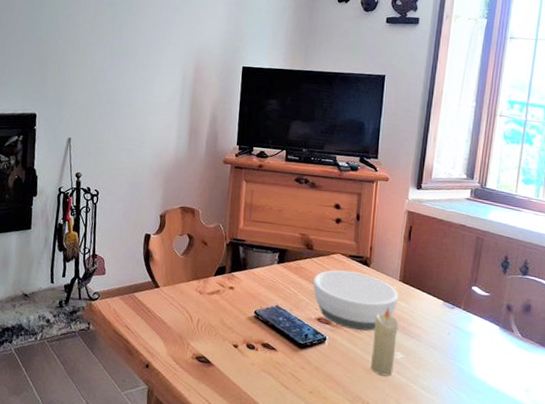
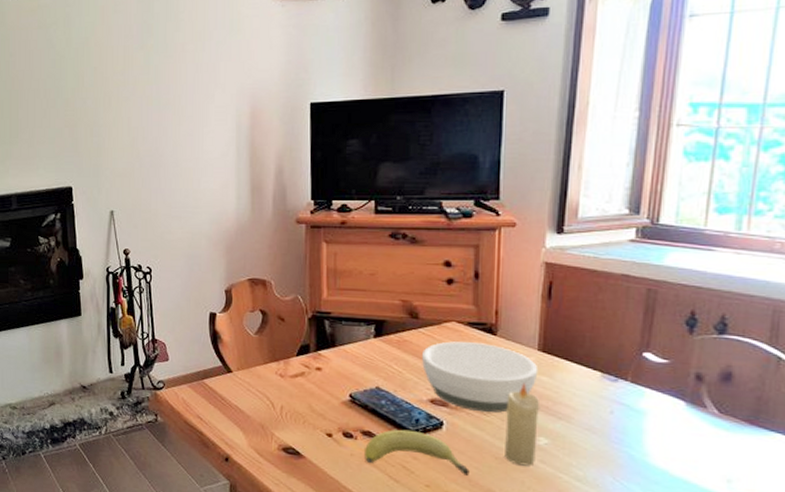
fruit: none [263,343,344,384] -> present [365,429,470,476]

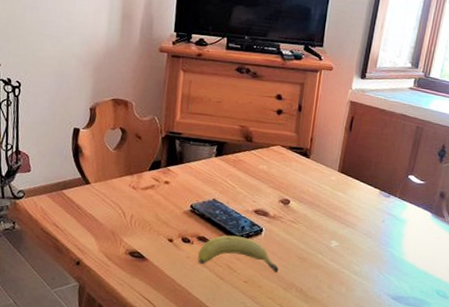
bowl: present [422,341,539,413] -> none [251,162,337,222]
candle: present [505,383,540,466] -> none [306,197,335,264]

